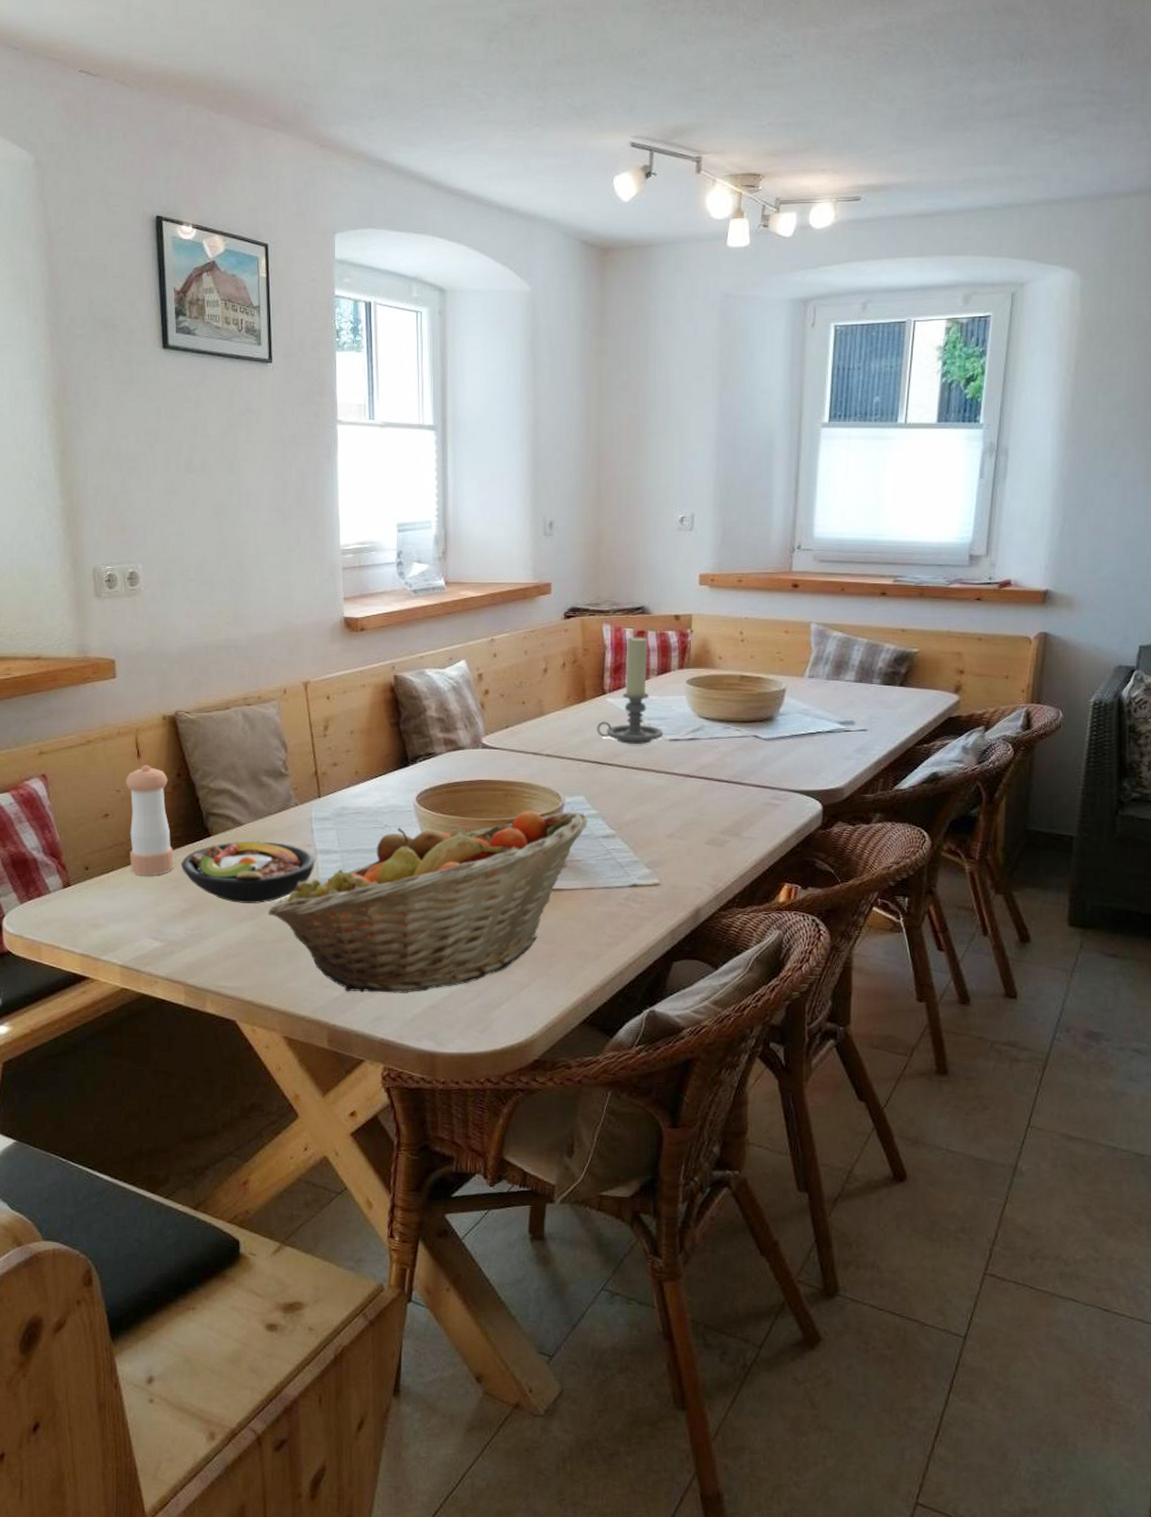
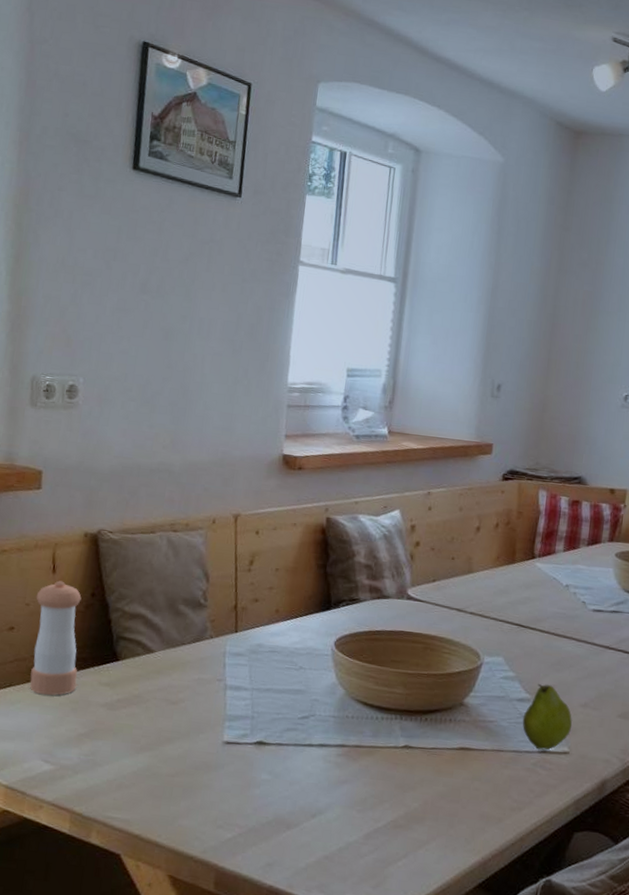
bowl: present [181,841,315,904] -> none [83,668,224,735]
fruit basket: present [268,811,588,993] -> none [168,666,505,841]
candle holder: present [597,636,664,744] -> none [522,505,588,612]
fruit: none [610,819,660,884] -> present [522,684,573,750]

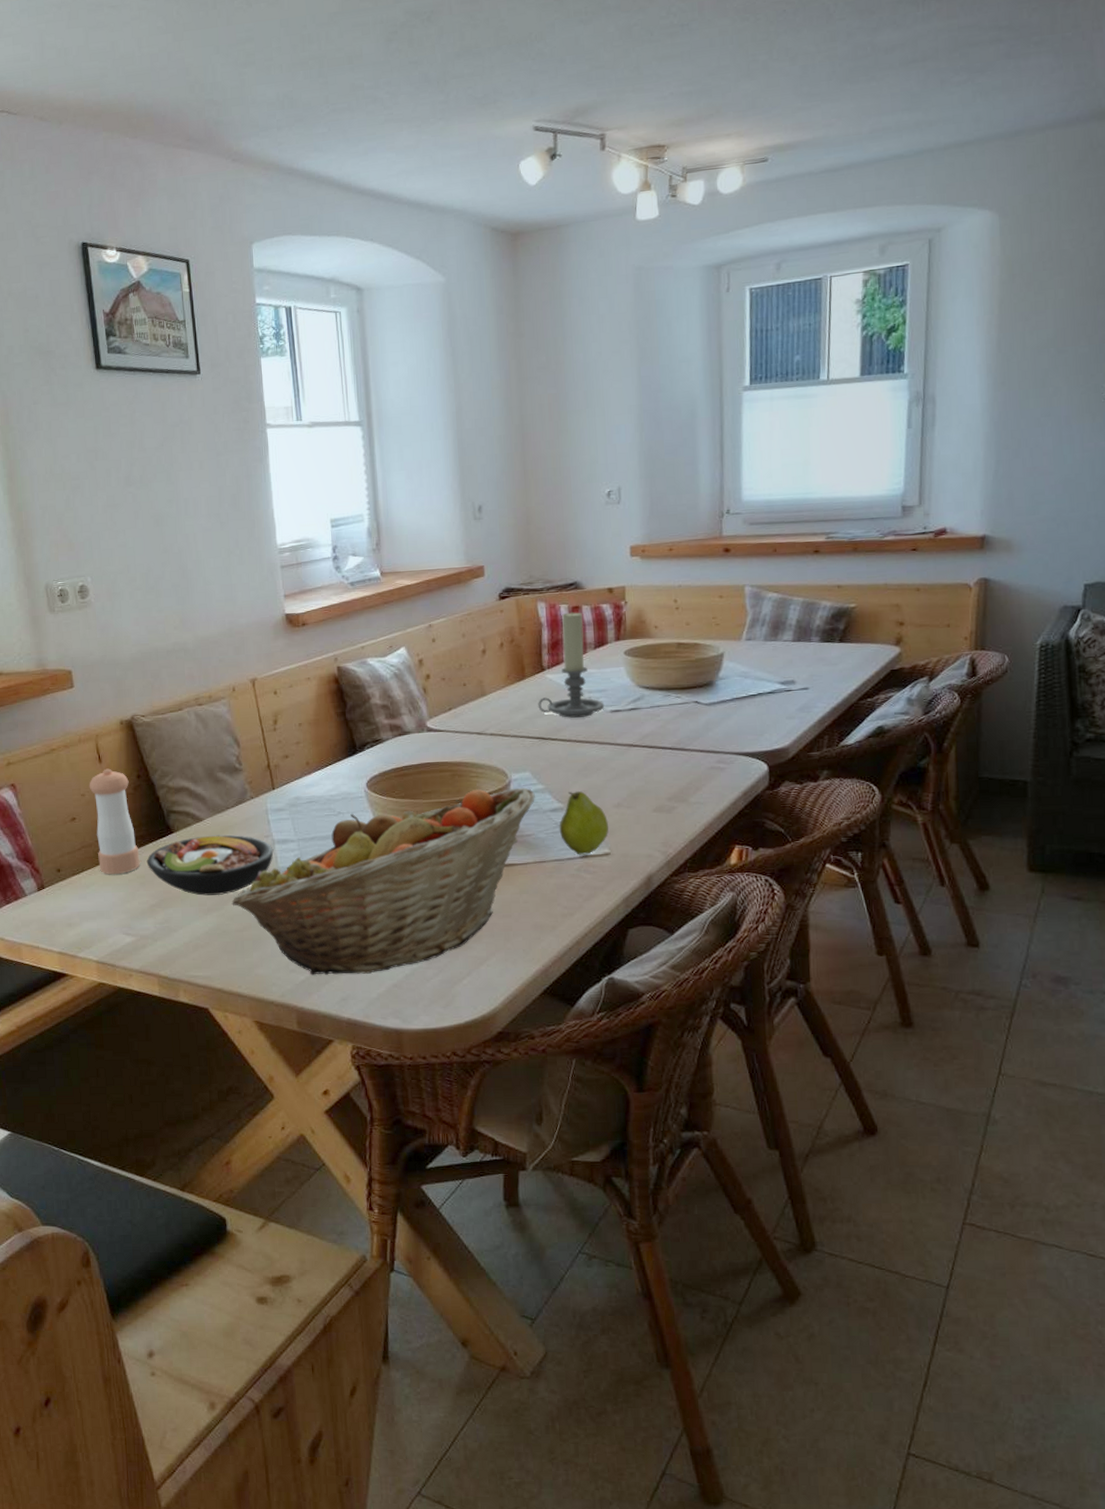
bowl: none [83,668,224,735] -> present [146,834,274,896]
fruit basket: none [168,666,505,841] -> present [232,787,535,975]
candle holder: none [522,505,588,612] -> present [538,611,605,718]

